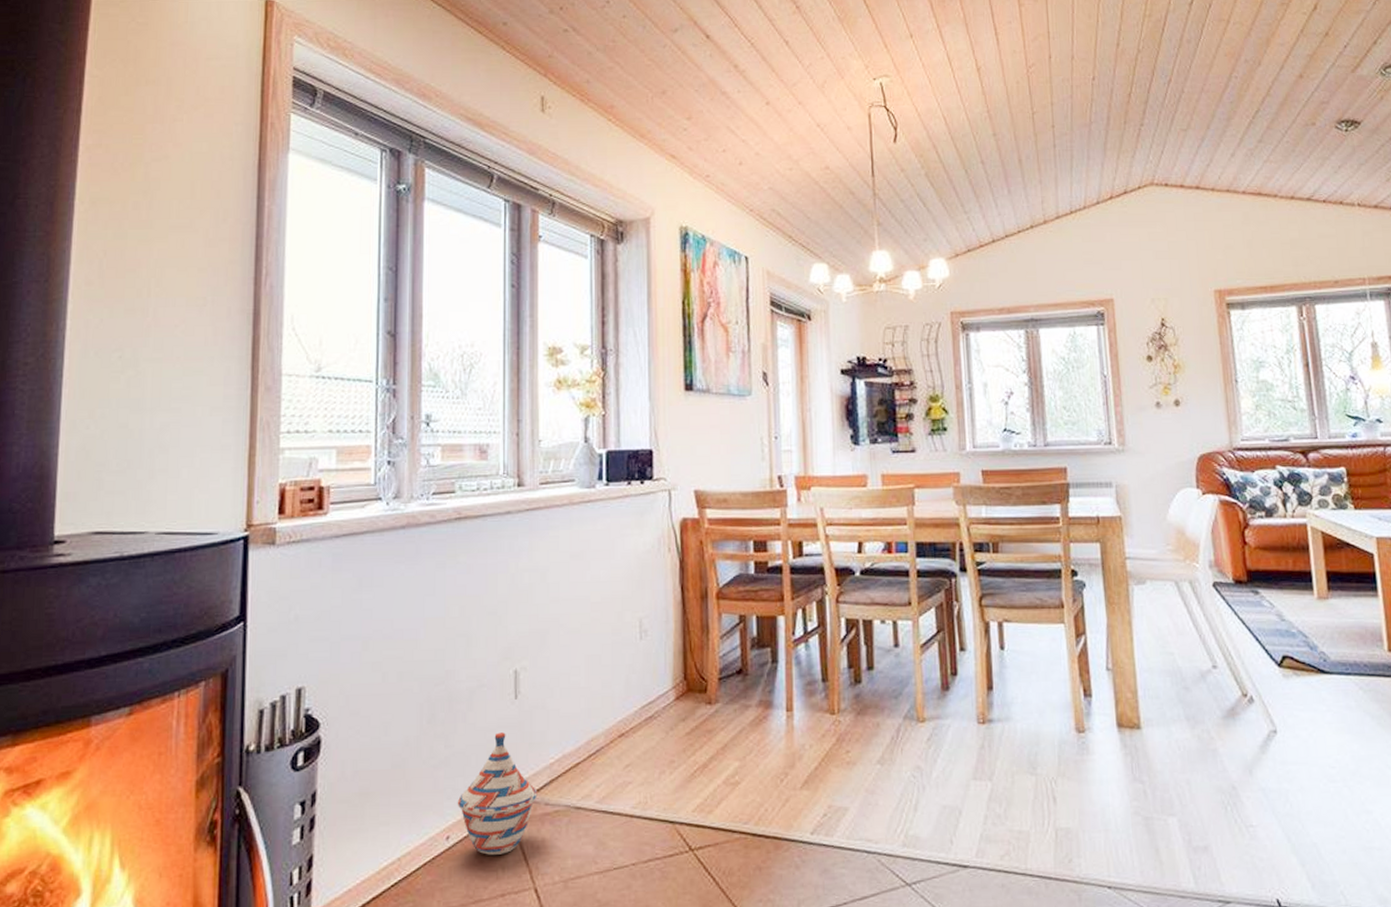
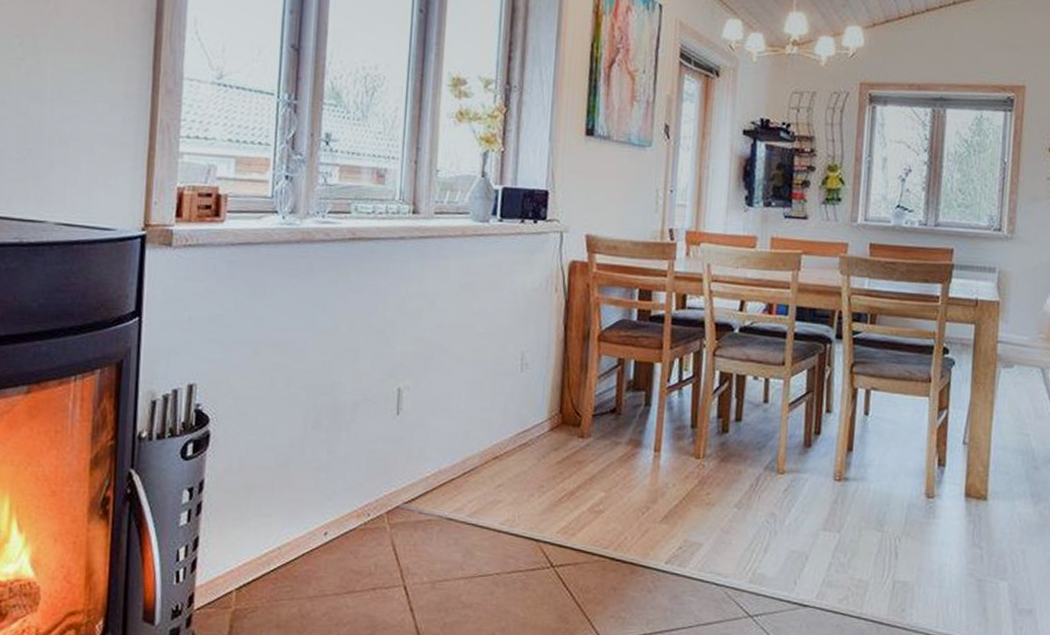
woven basket: present [457,732,538,855] -> none [336,444,413,553]

